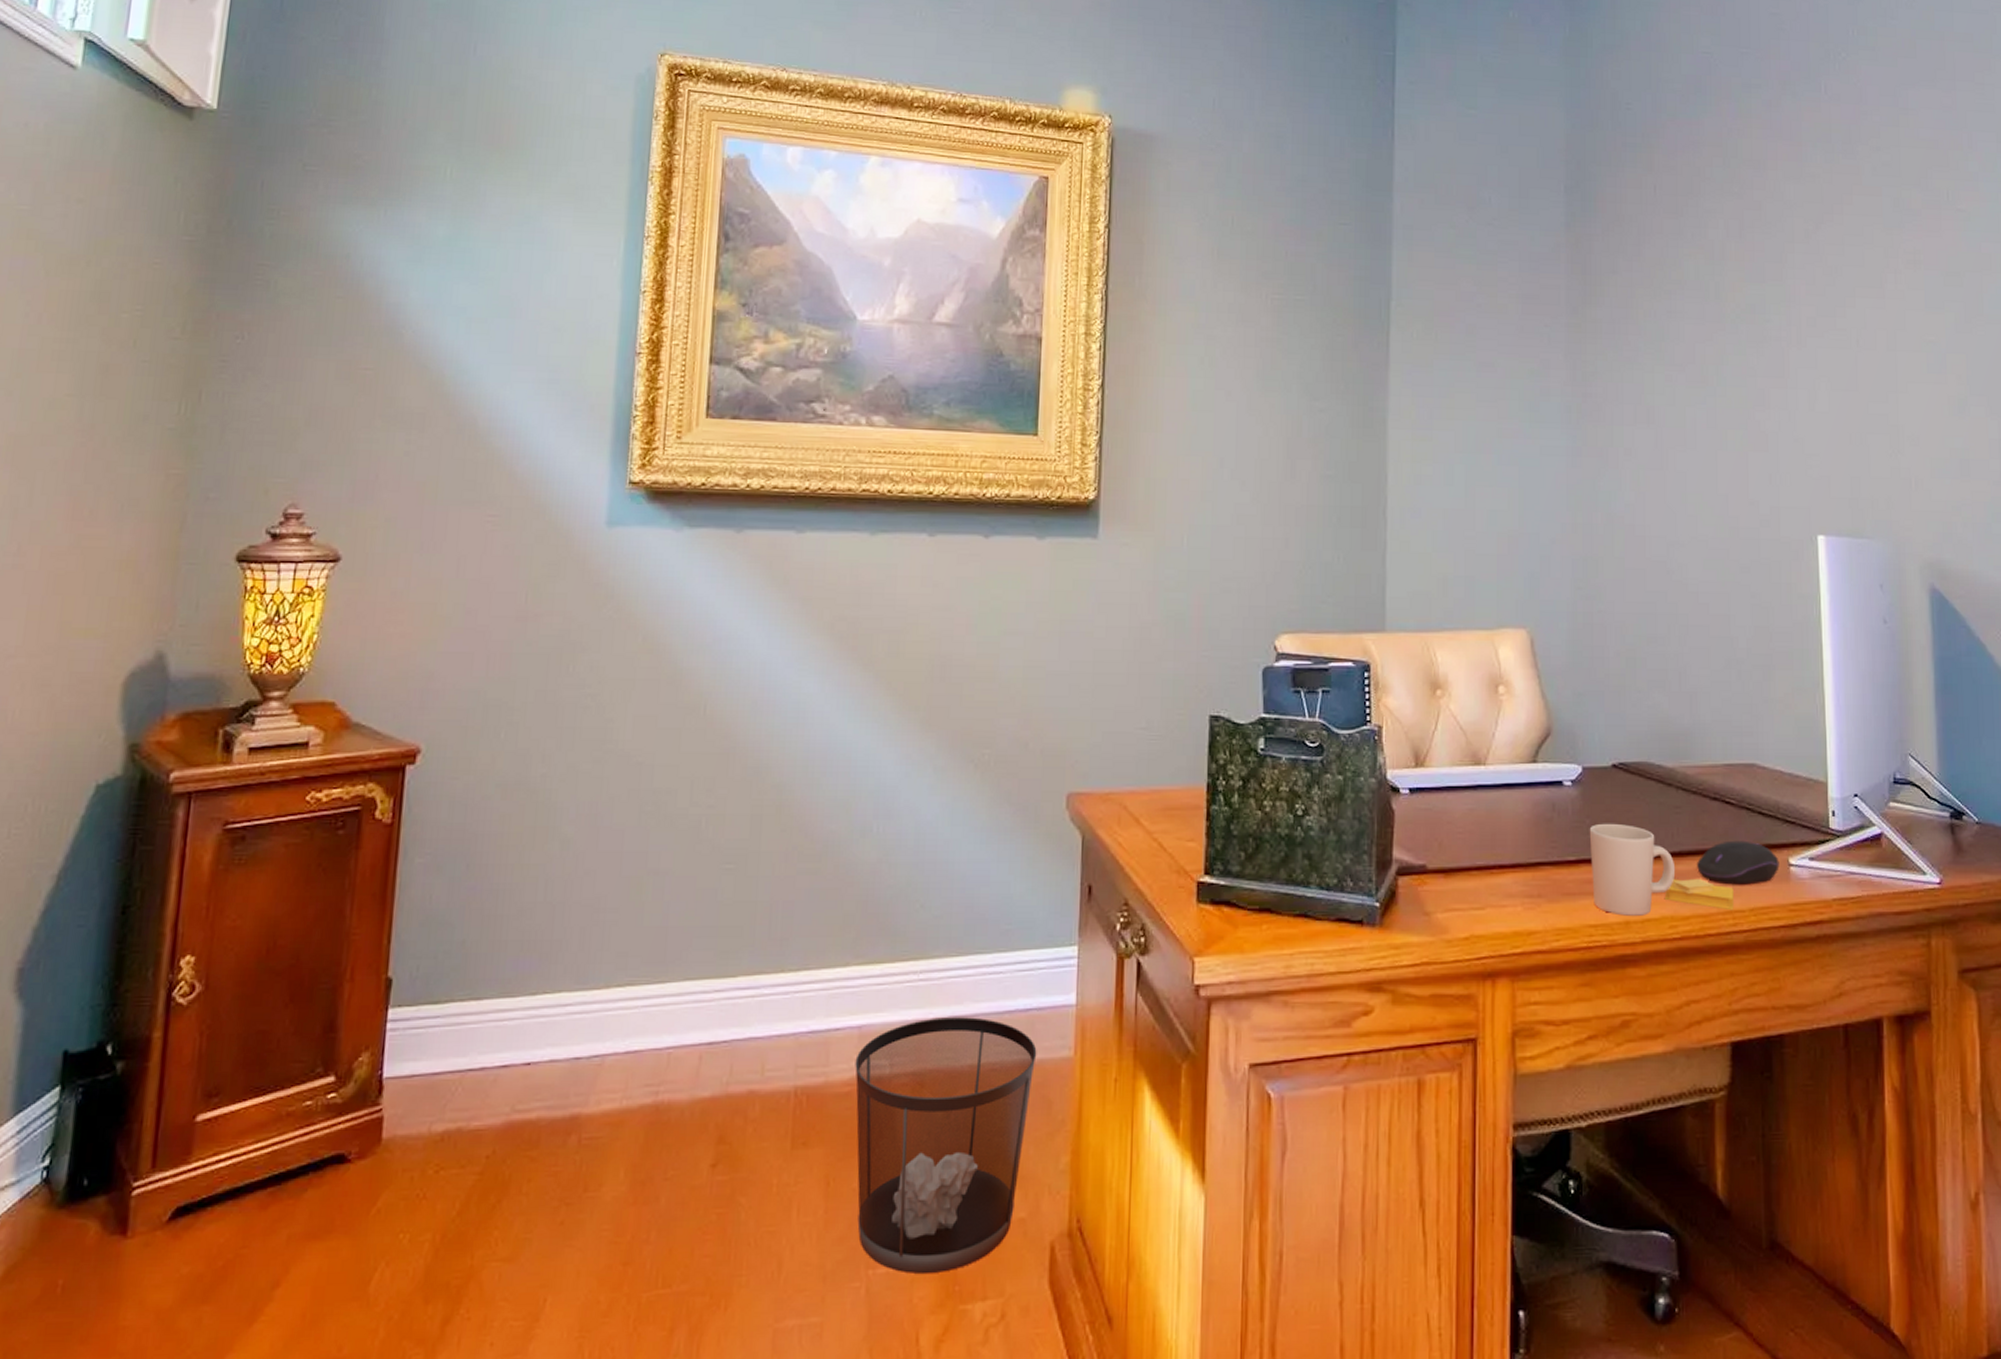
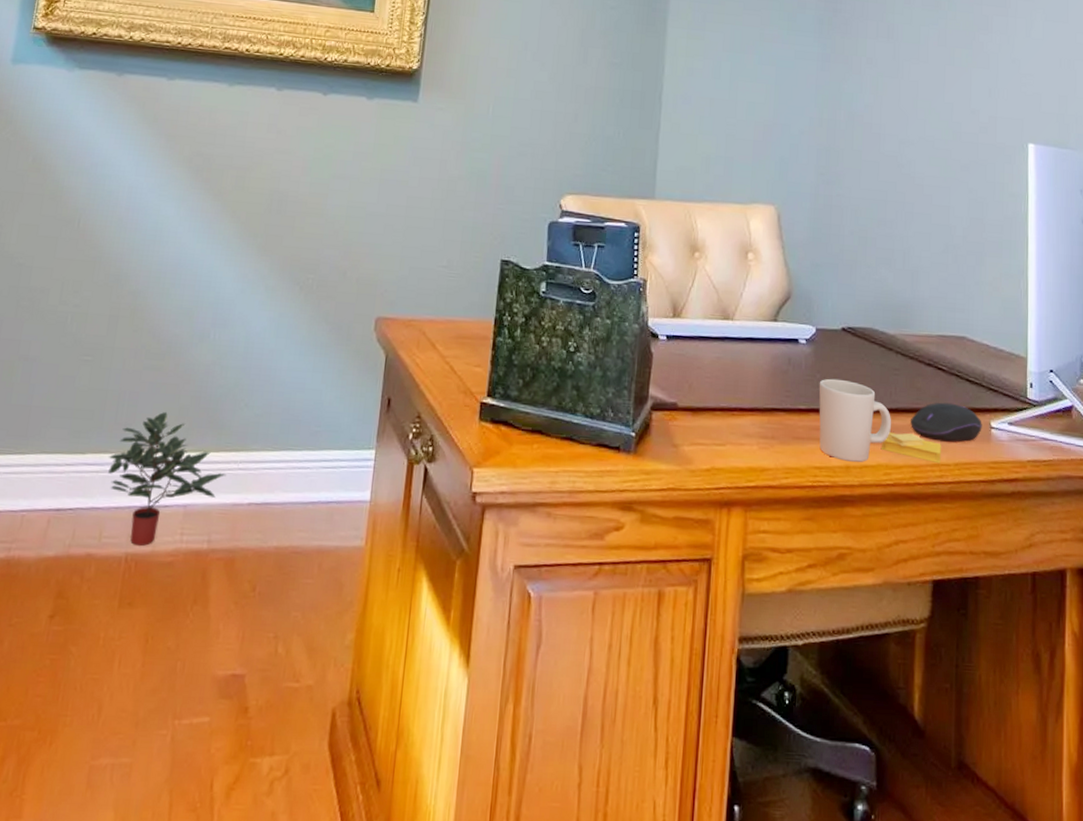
potted plant: none [765,920,905,1076] -> present [108,411,226,546]
waste bin: present [855,1017,1037,1275] -> none [169,503,334,728]

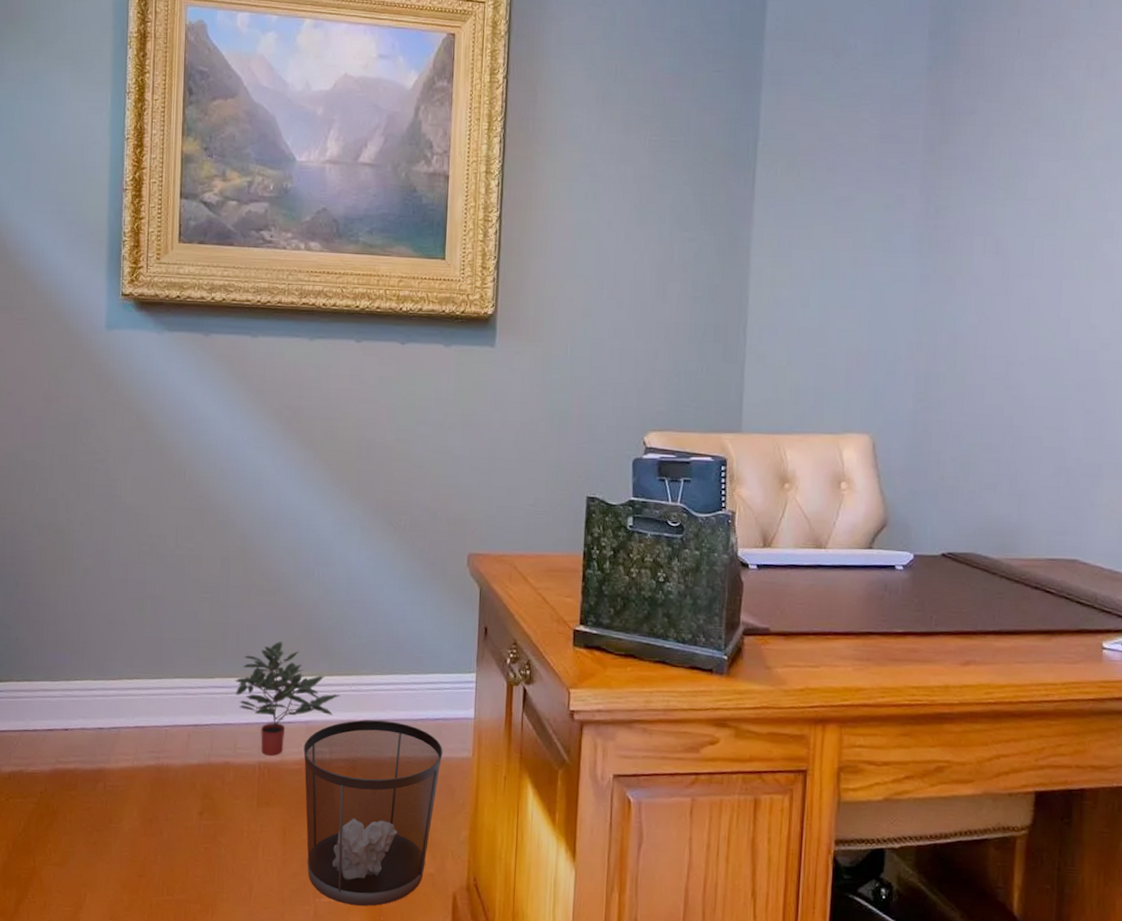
waste bin: none [169,503,334,728] -> present [303,720,443,906]
mug: present [819,378,892,463] -> none [916,603,995,683]
sticky notes: present [880,432,941,464] -> none [982,654,1048,684]
computer mouse: present [911,402,982,442] -> none [1015,624,1093,662]

